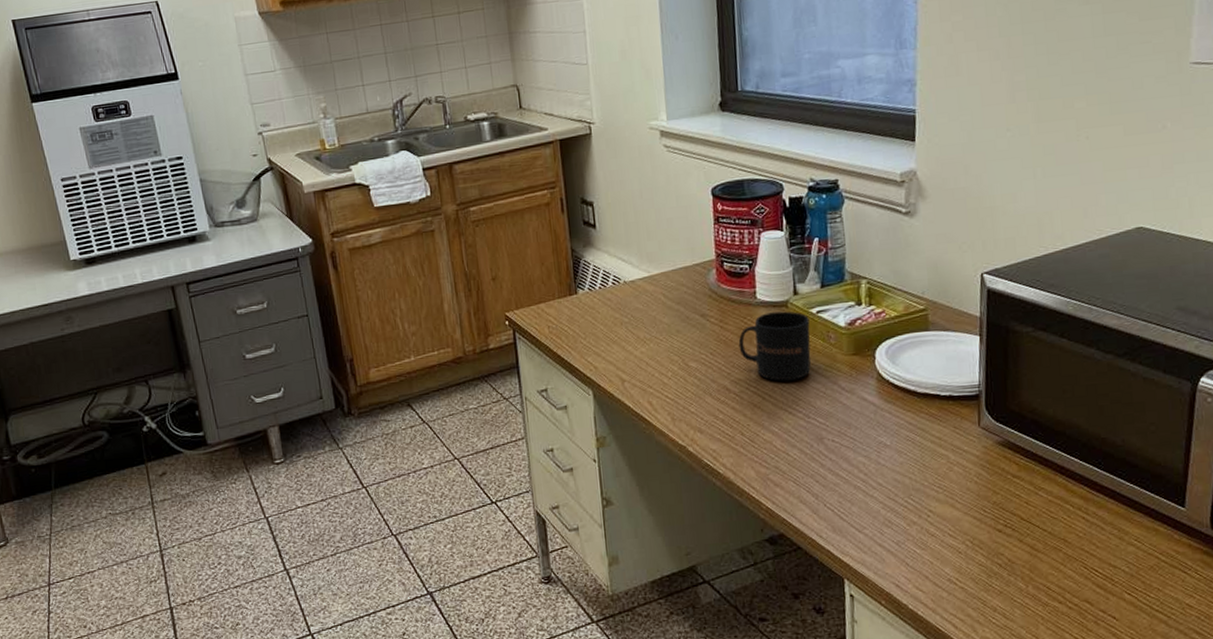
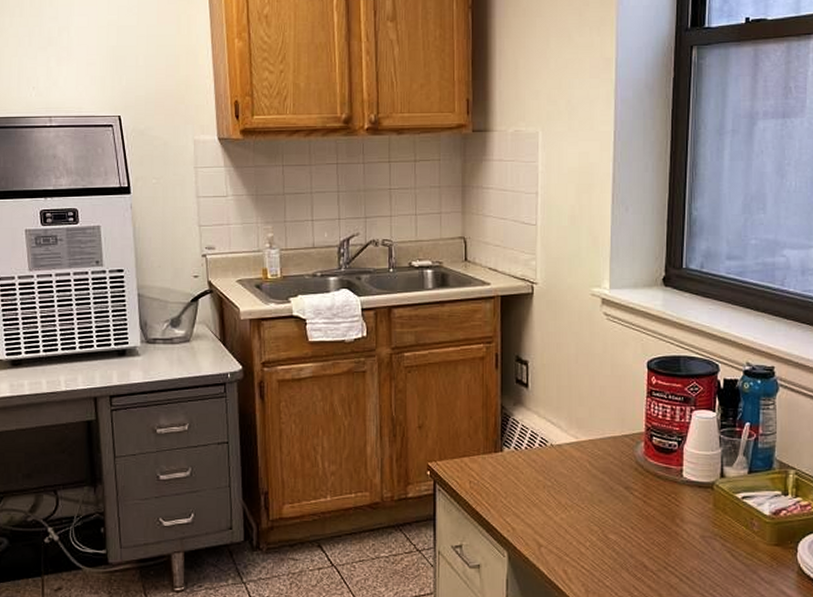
mug: present [738,311,811,381] -> none [660,492,734,565]

